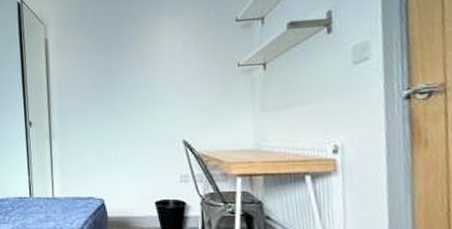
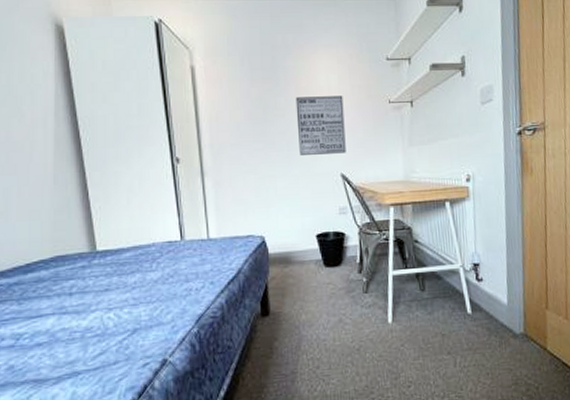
wall art: none [138,60,189,122] -> present [295,96,346,157]

